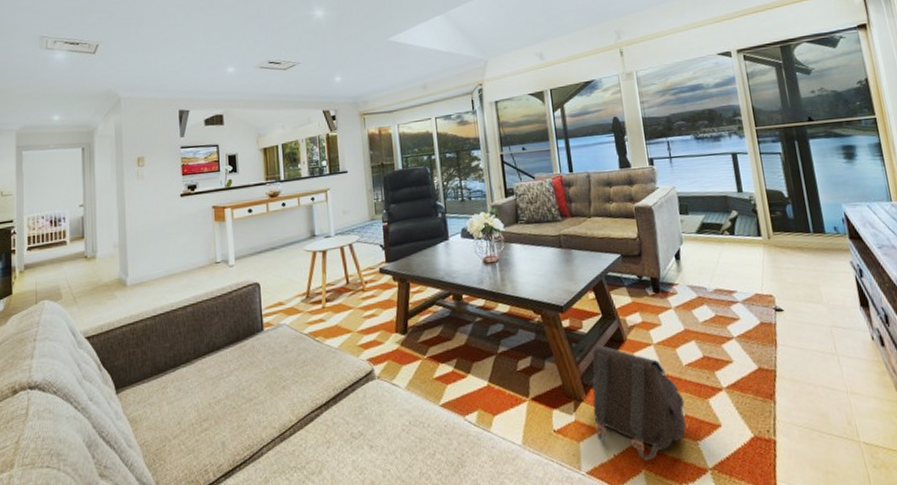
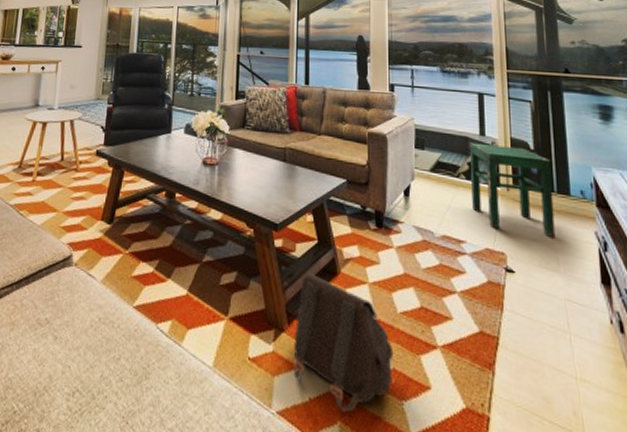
stool: none [729,197,816,275] -> present [469,142,556,237]

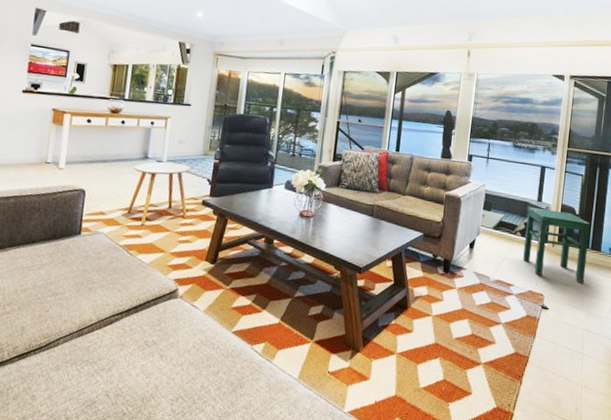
satchel: present [293,272,394,412] -> none [364,306,446,411]

